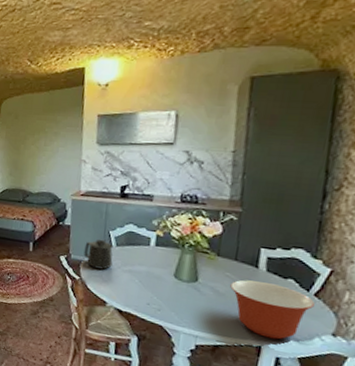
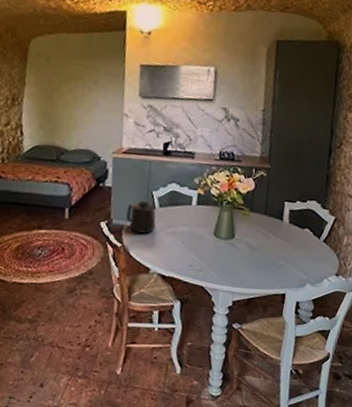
mixing bowl: present [230,280,315,340] -> none [261,232,324,285]

